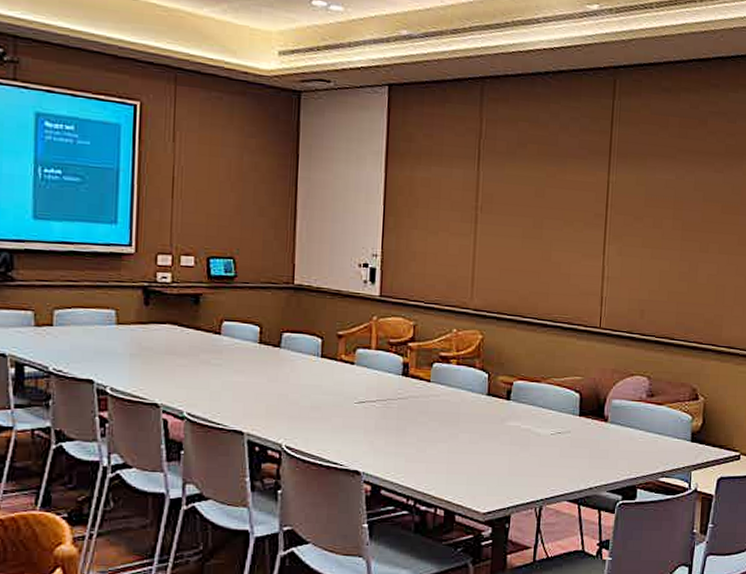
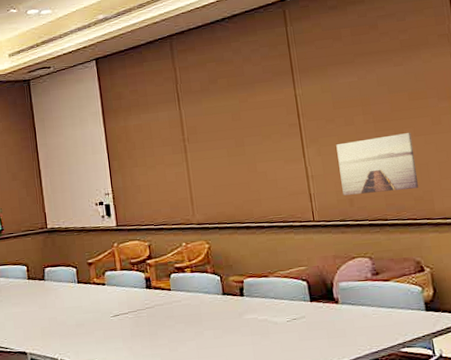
wall art: none [635,246,716,310] -> present [336,133,418,196]

